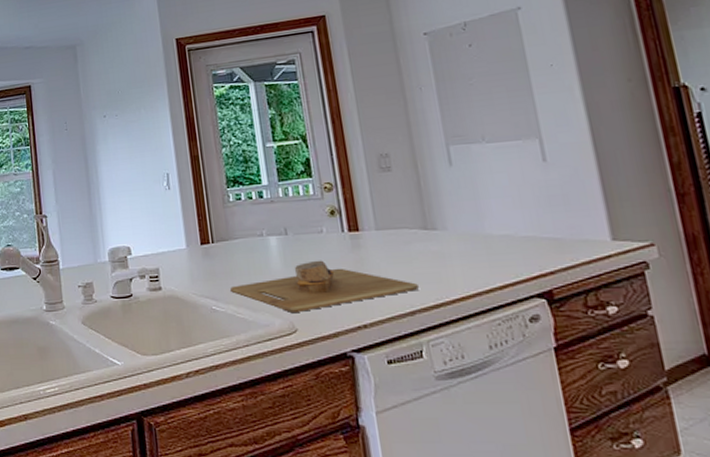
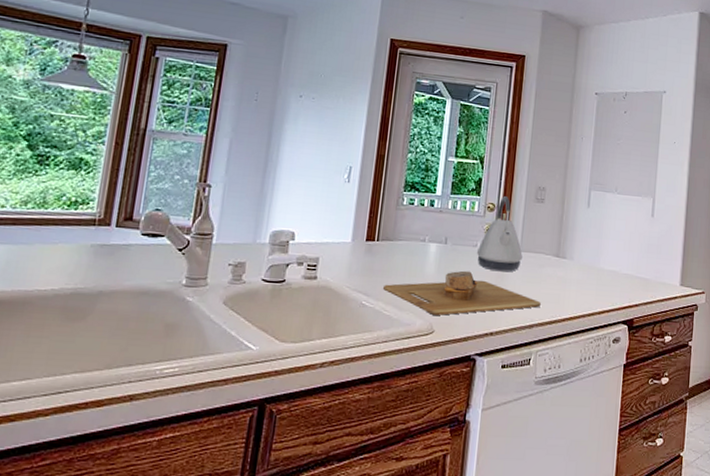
kettle: none [323,172,381,257] -> present [476,196,523,272]

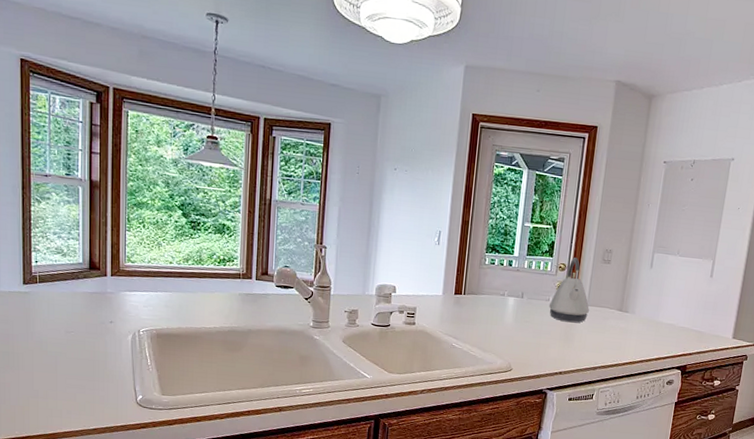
cutting board: present [383,270,541,316] -> none [470,320,604,357]

